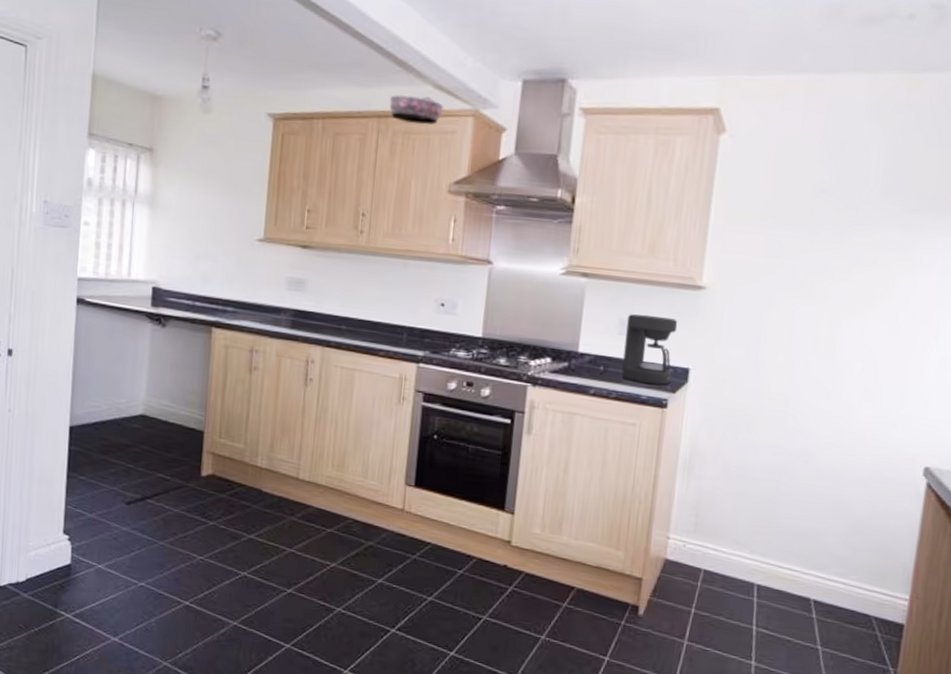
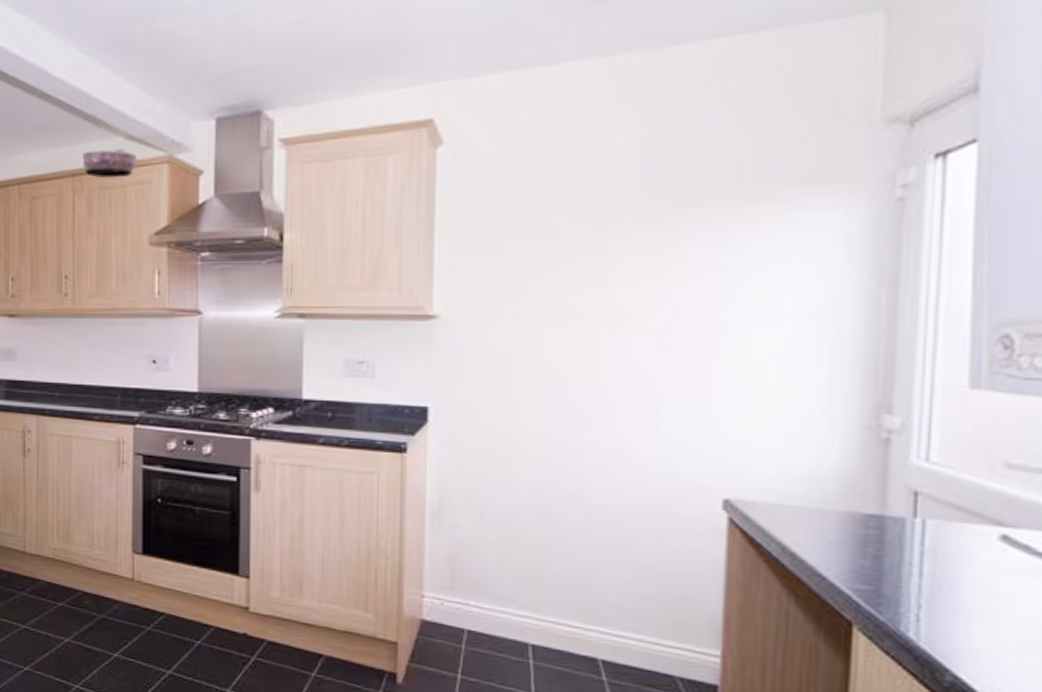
coffee maker: present [621,314,678,386] -> none [352,353,410,429]

